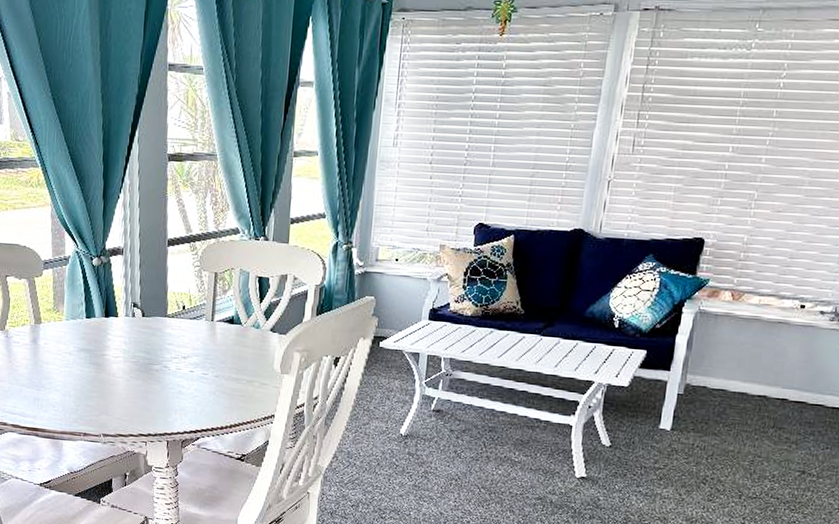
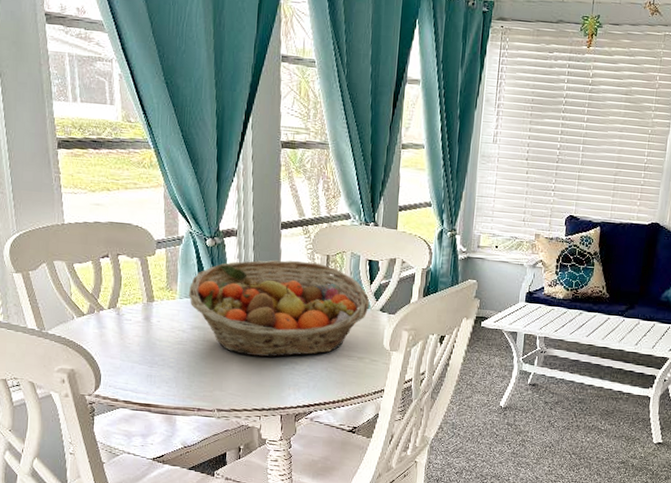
fruit basket: none [75,278,260,380] -> present [189,260,370,357]

